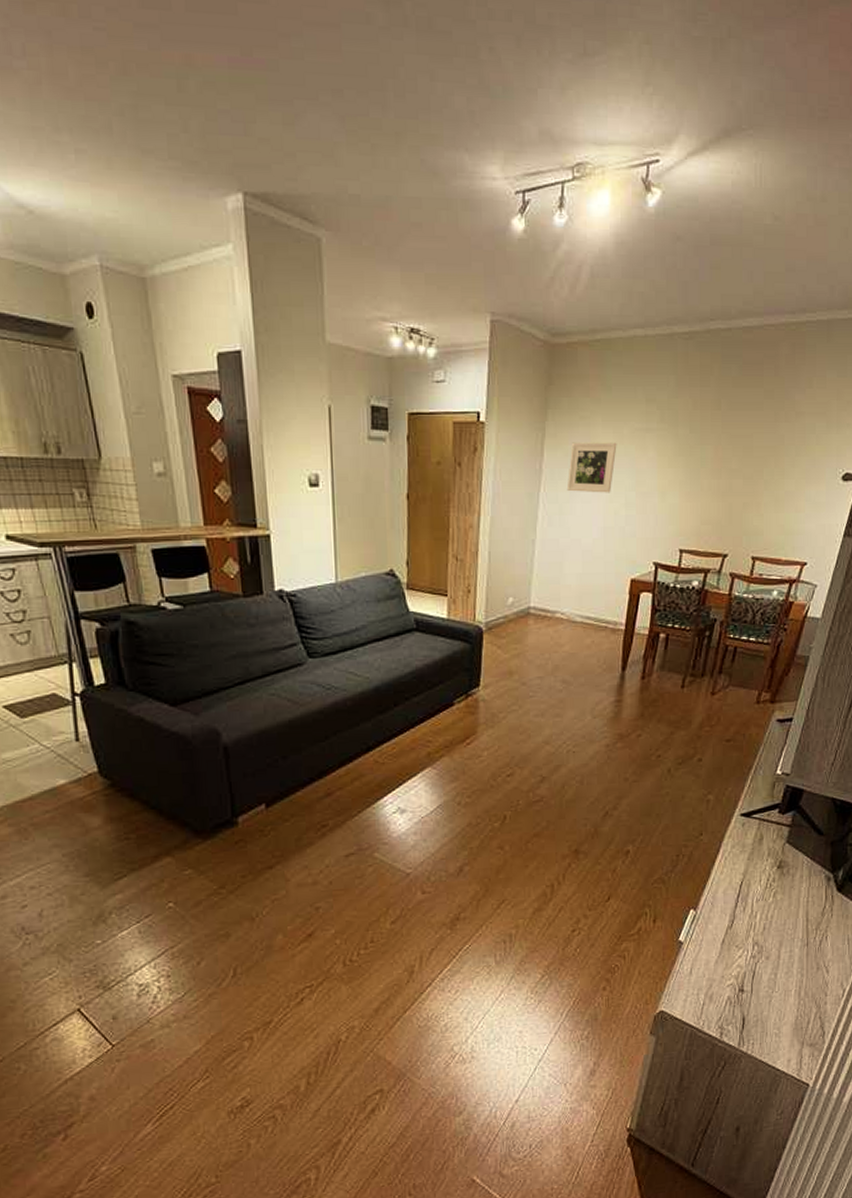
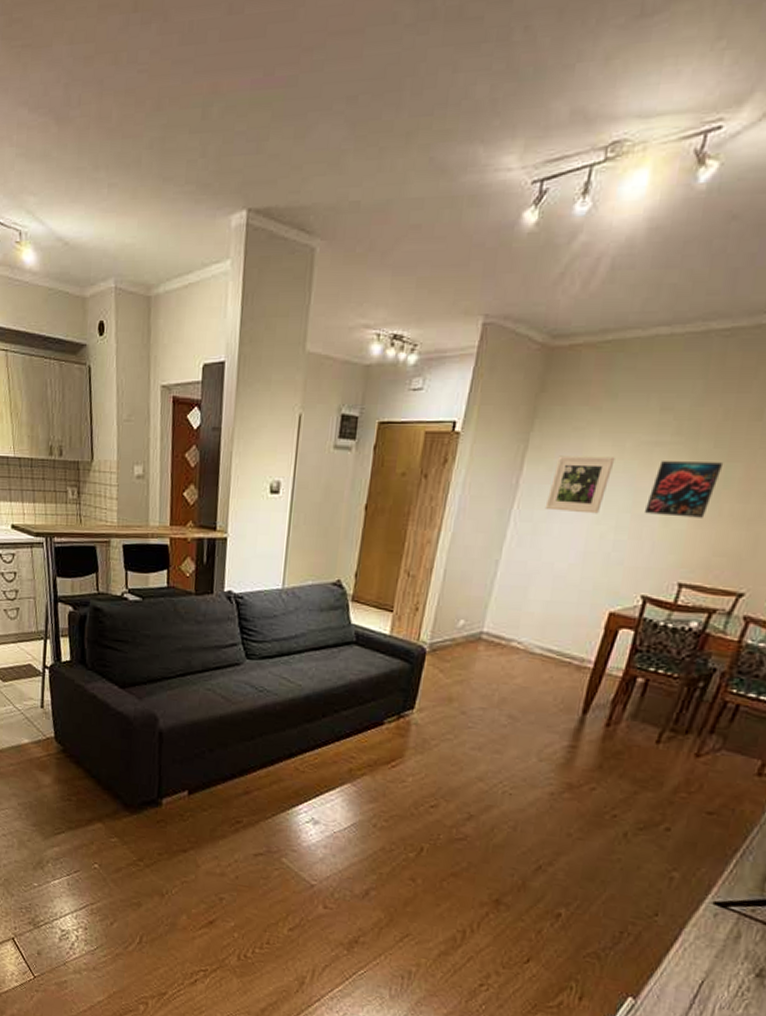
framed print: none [645,445,699,493] -> present [643,461,724,518]

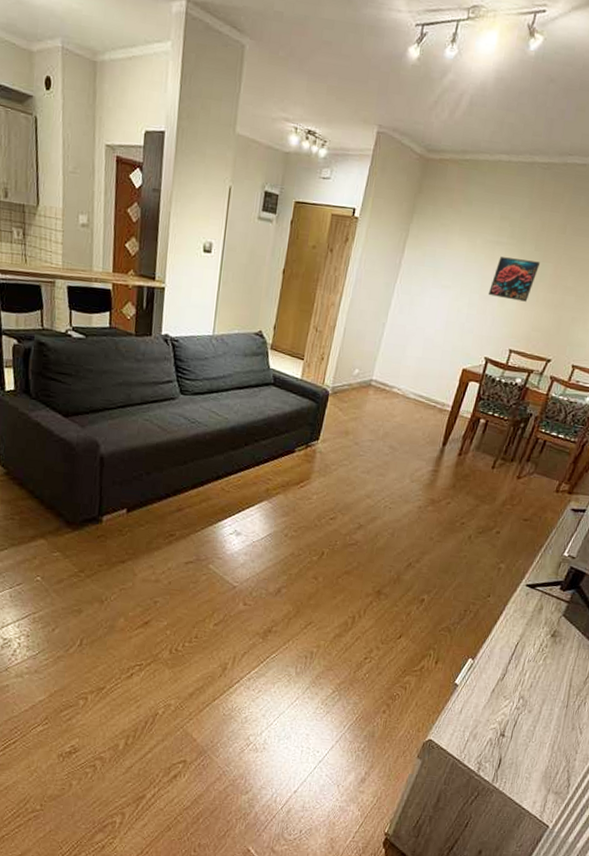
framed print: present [545,455,615,514] -> none [419,245,469,293]

